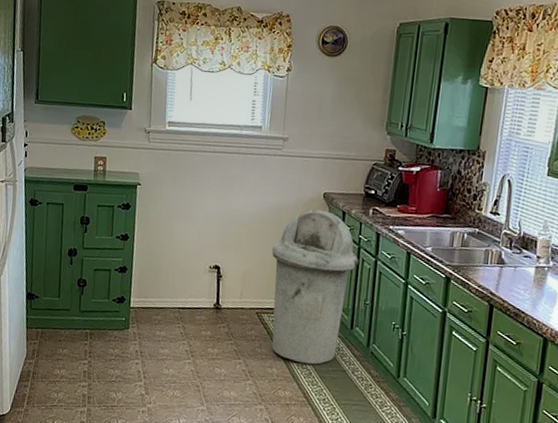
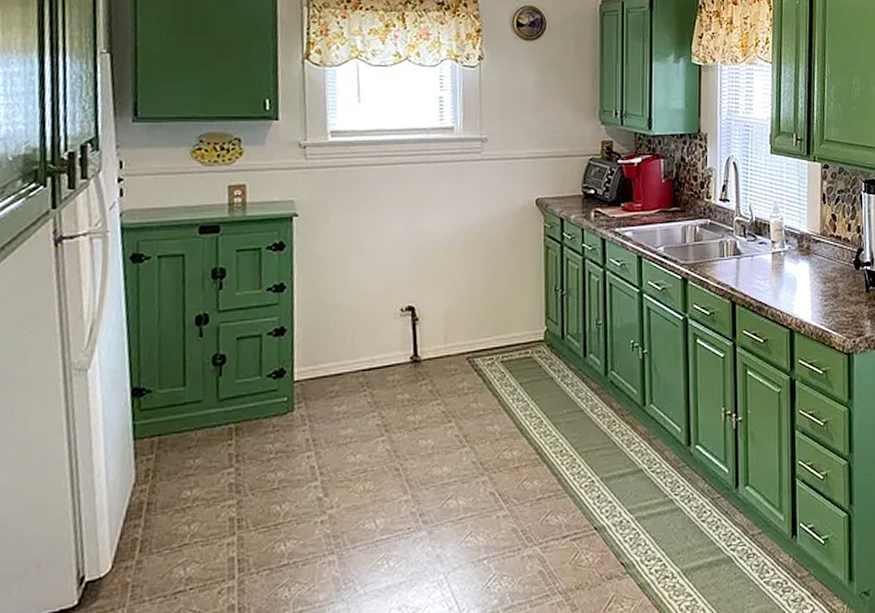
trash can: present [271,209,359,365] -> none [479,220,585,412]

